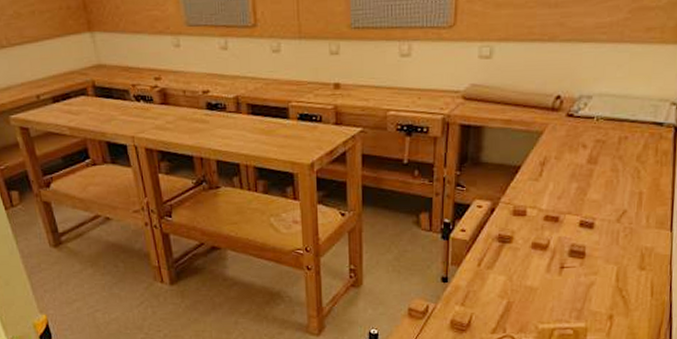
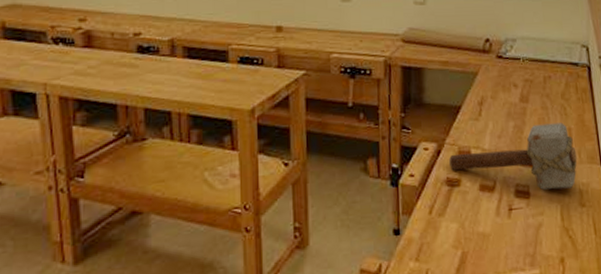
hammer: none [501,186,645,252] -> present [448,122,577,190]

